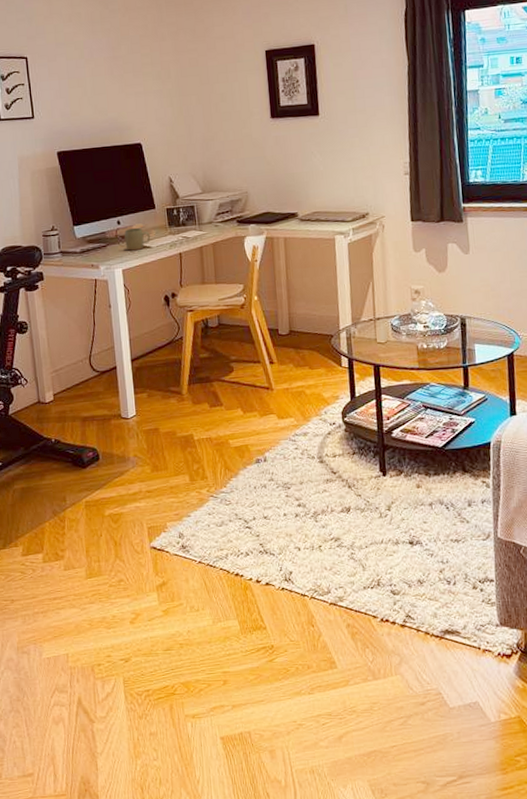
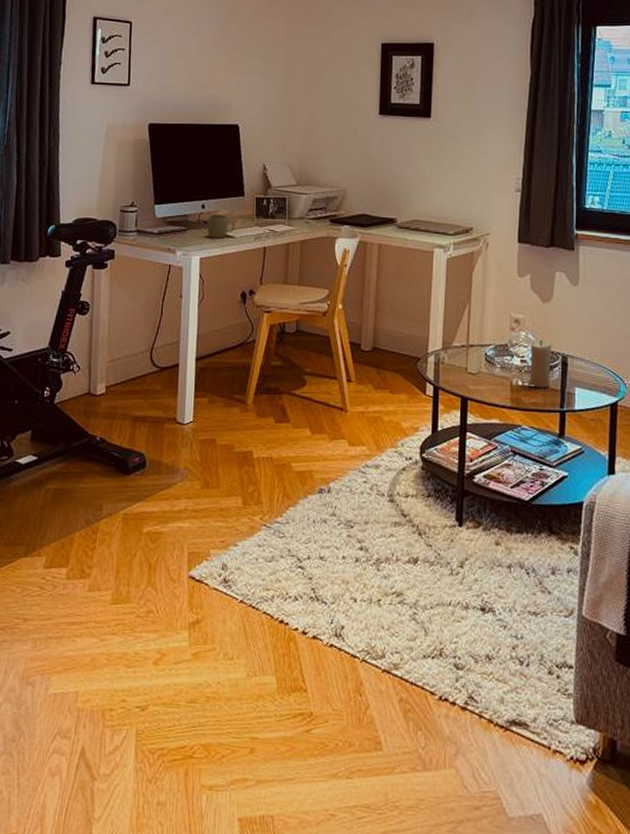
candle: none [430,305,452,349] -> present [526,339,552,388]

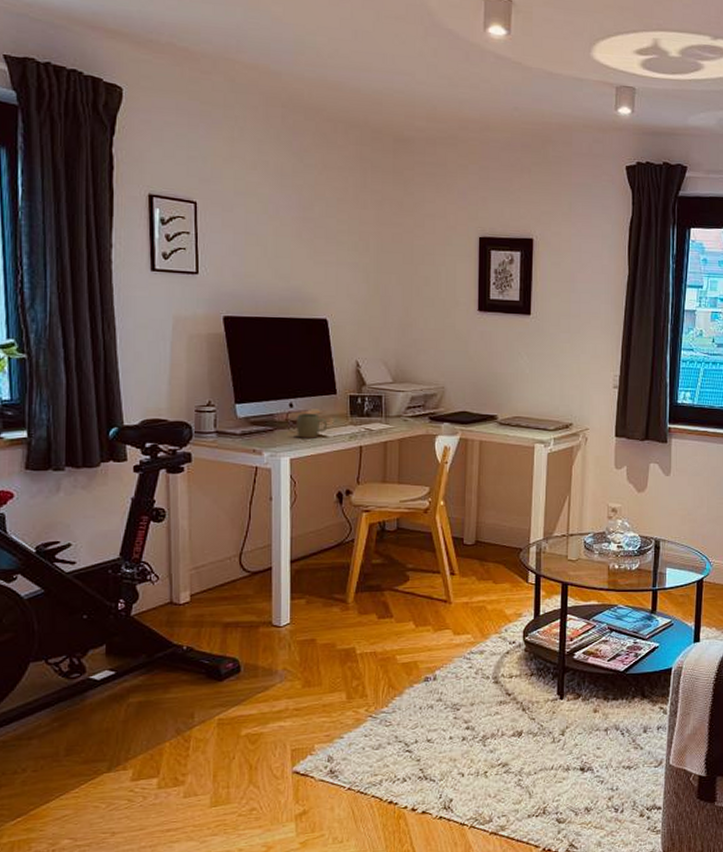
candle: present [526,339,552,388] -> none [622,526,646,570]

